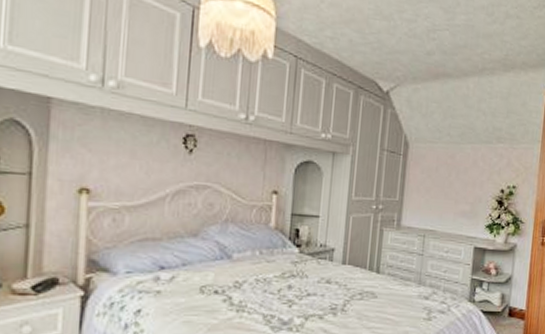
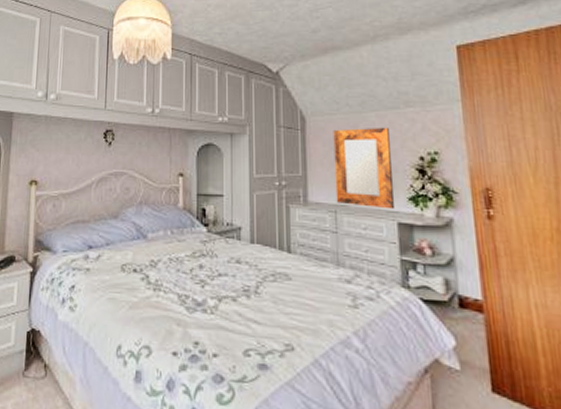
home mirror: none [426,158,481,236] -> present [333,127,396,210]

